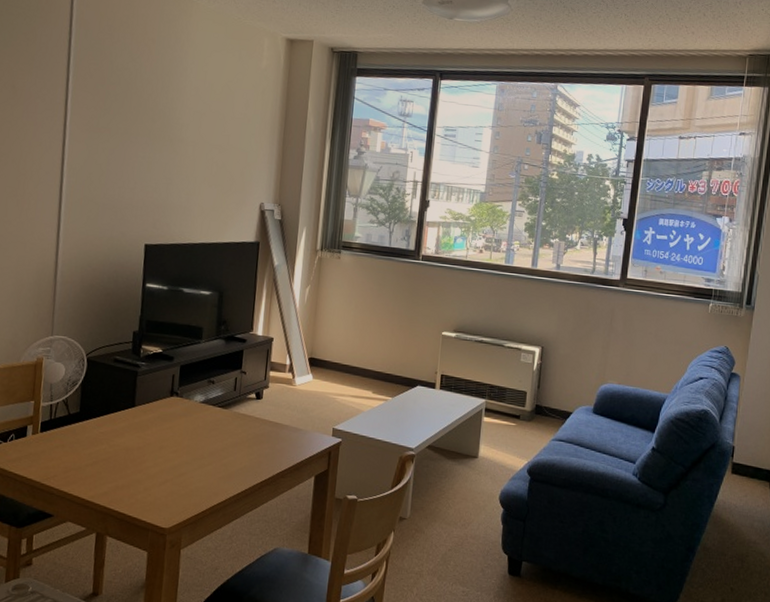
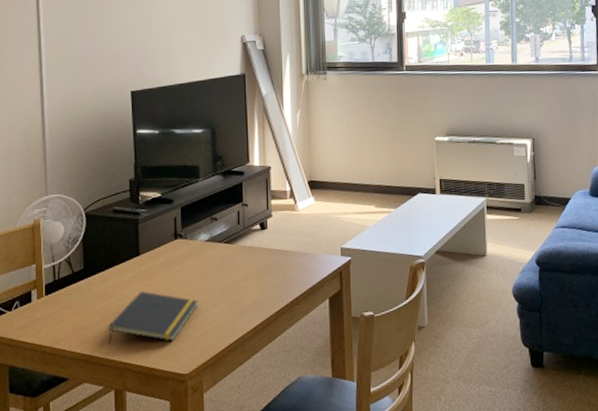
notepad: none [95,442,187,495] -> present [108,291,198,345]

